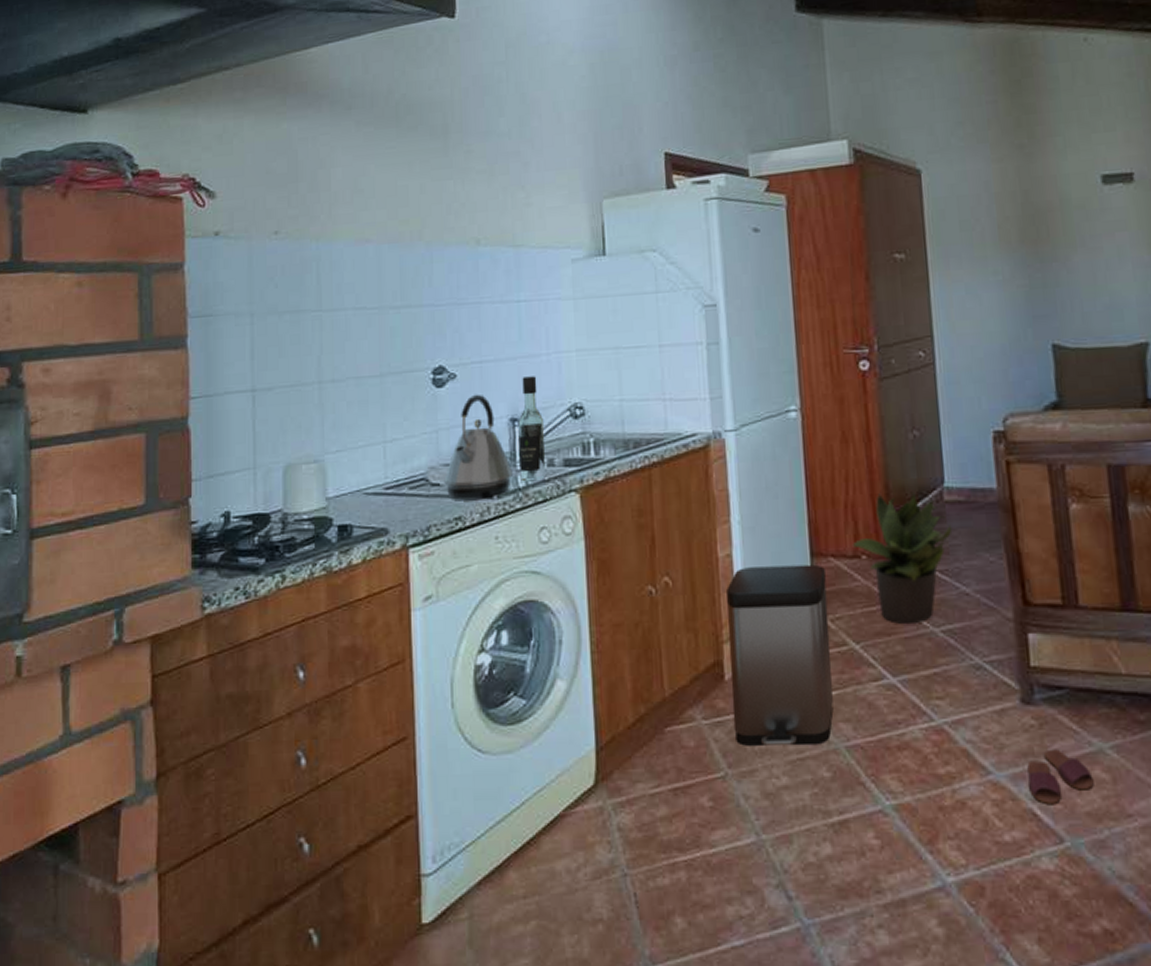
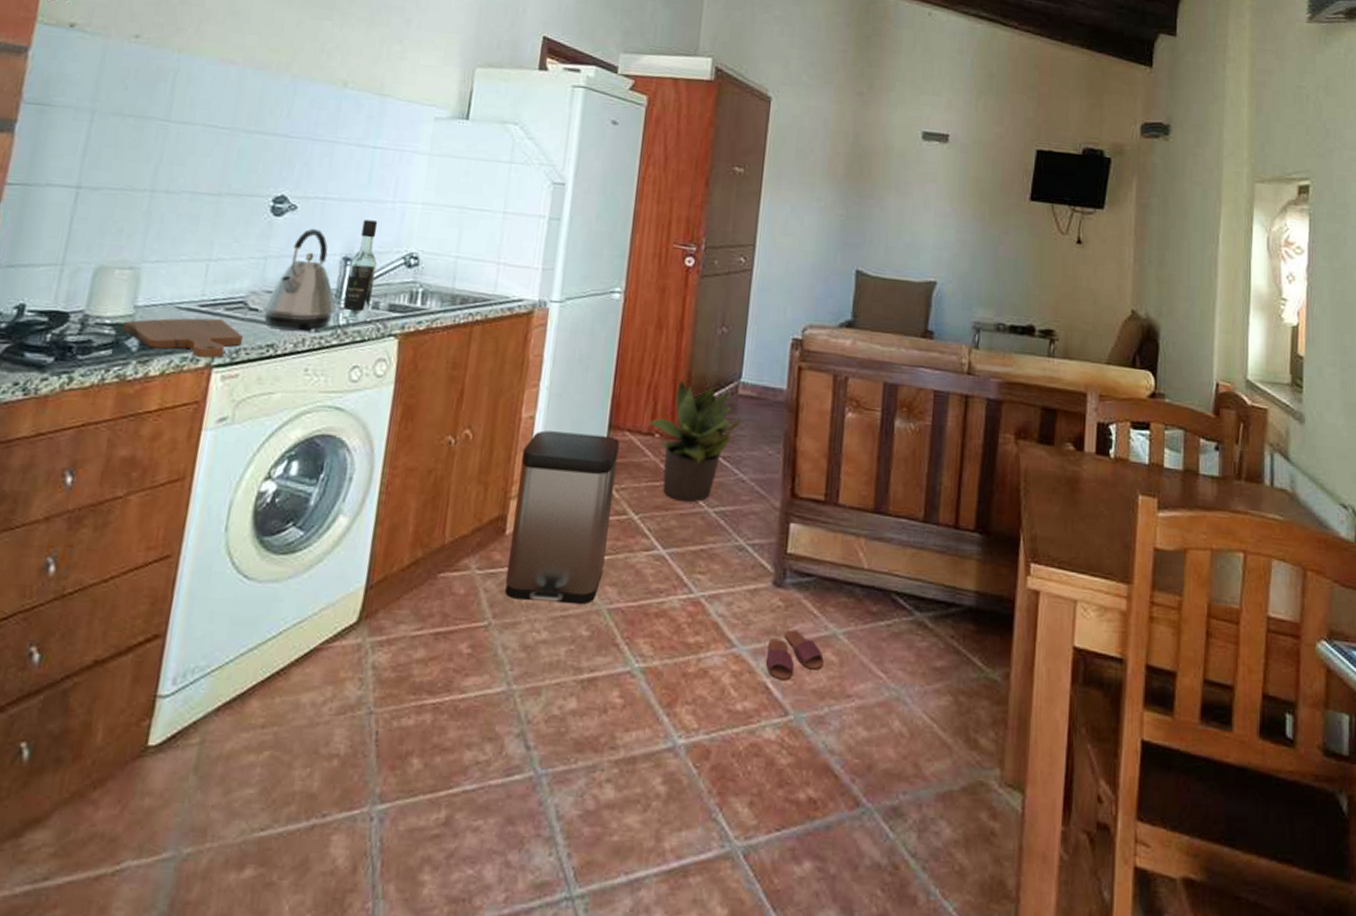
cutting board: none [320,498,431,541] -> present [123,318,243,359]

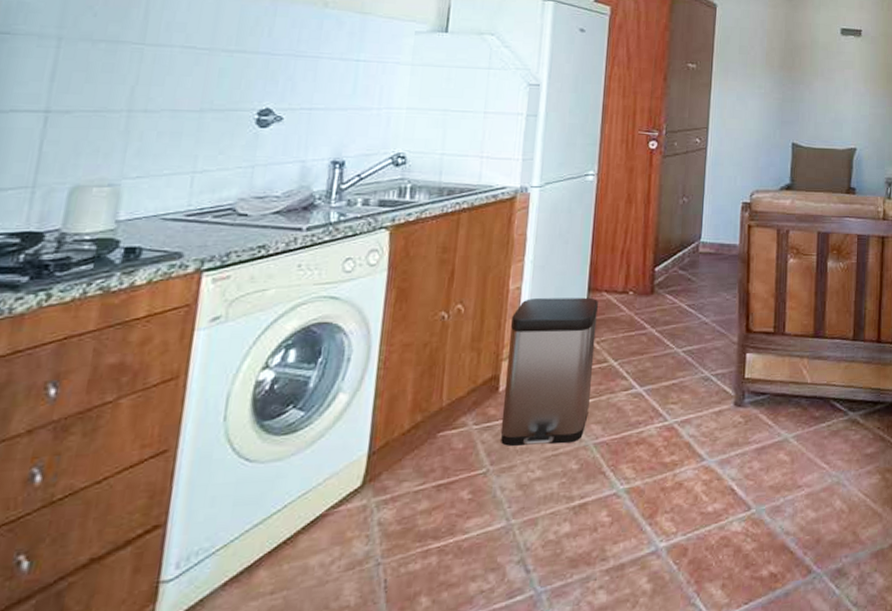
cutting board: present [123,318,243,359] -> none [104,225,233,264]
kettle: present [263,228,336,332] -> none [252,136,326,231]
bottle: present [342,219,378,322] -> none [333,126,365,219]
potted plant: present [648,378,741,502] -> none [623,243,702,345]
slippers: present [766,629,824,680] -> none [731,439,778,481]

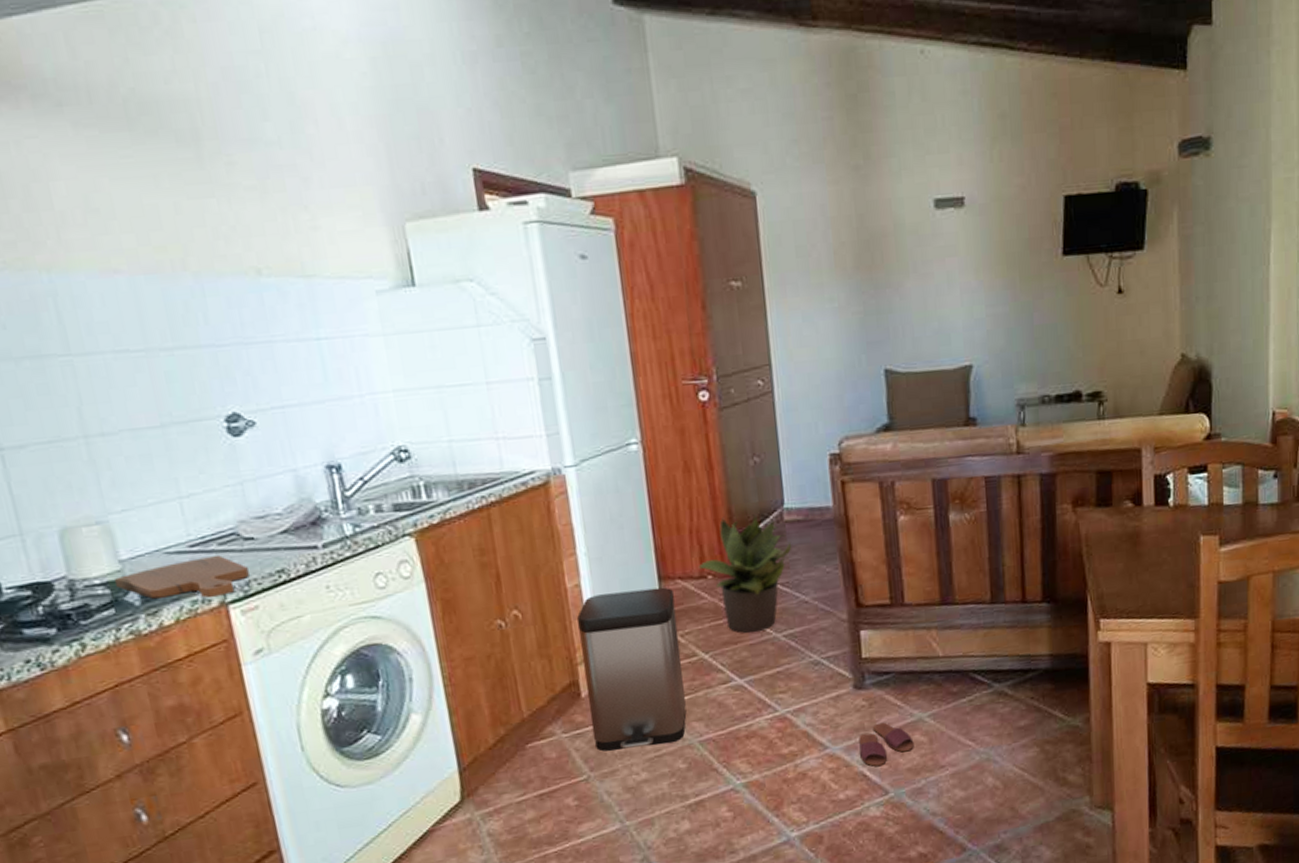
cutting board: none [104,225,233,264] -> present [115,554,249,600]
potted plant: none [623,243,702,345] -> present [698,514,792,633]
slippers: none [731,439,778,481] -> present [859,722,914,766]

